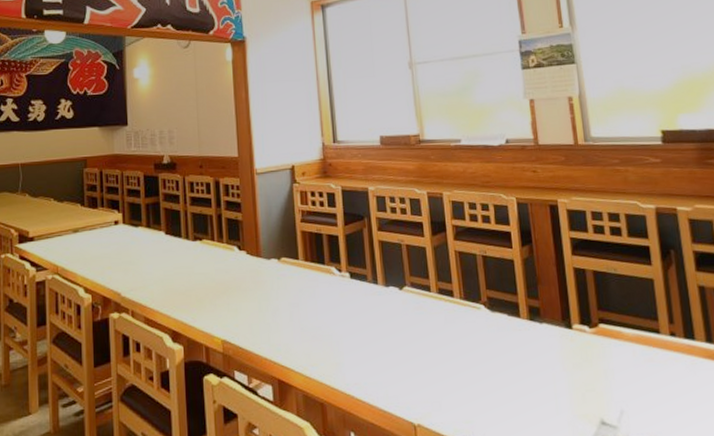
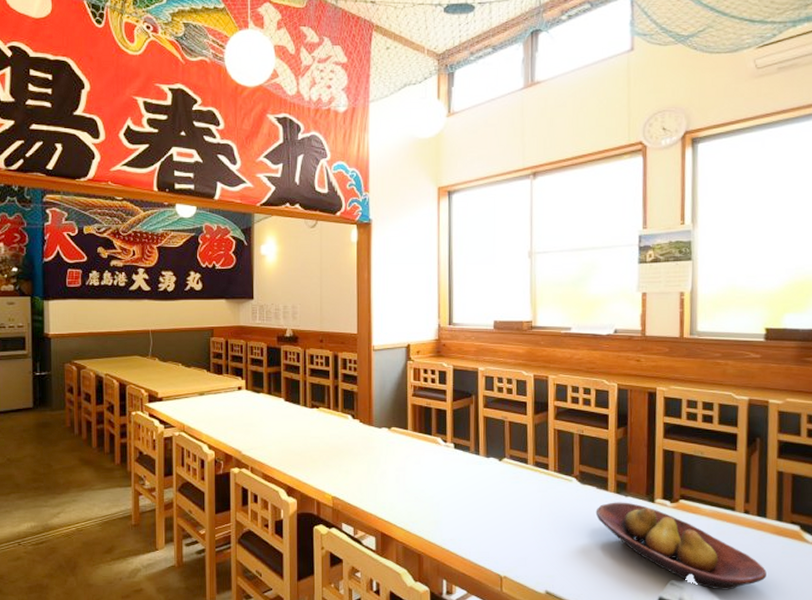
fruit bowl: none [510,329,706,428] -> present [595,502,767,590]

